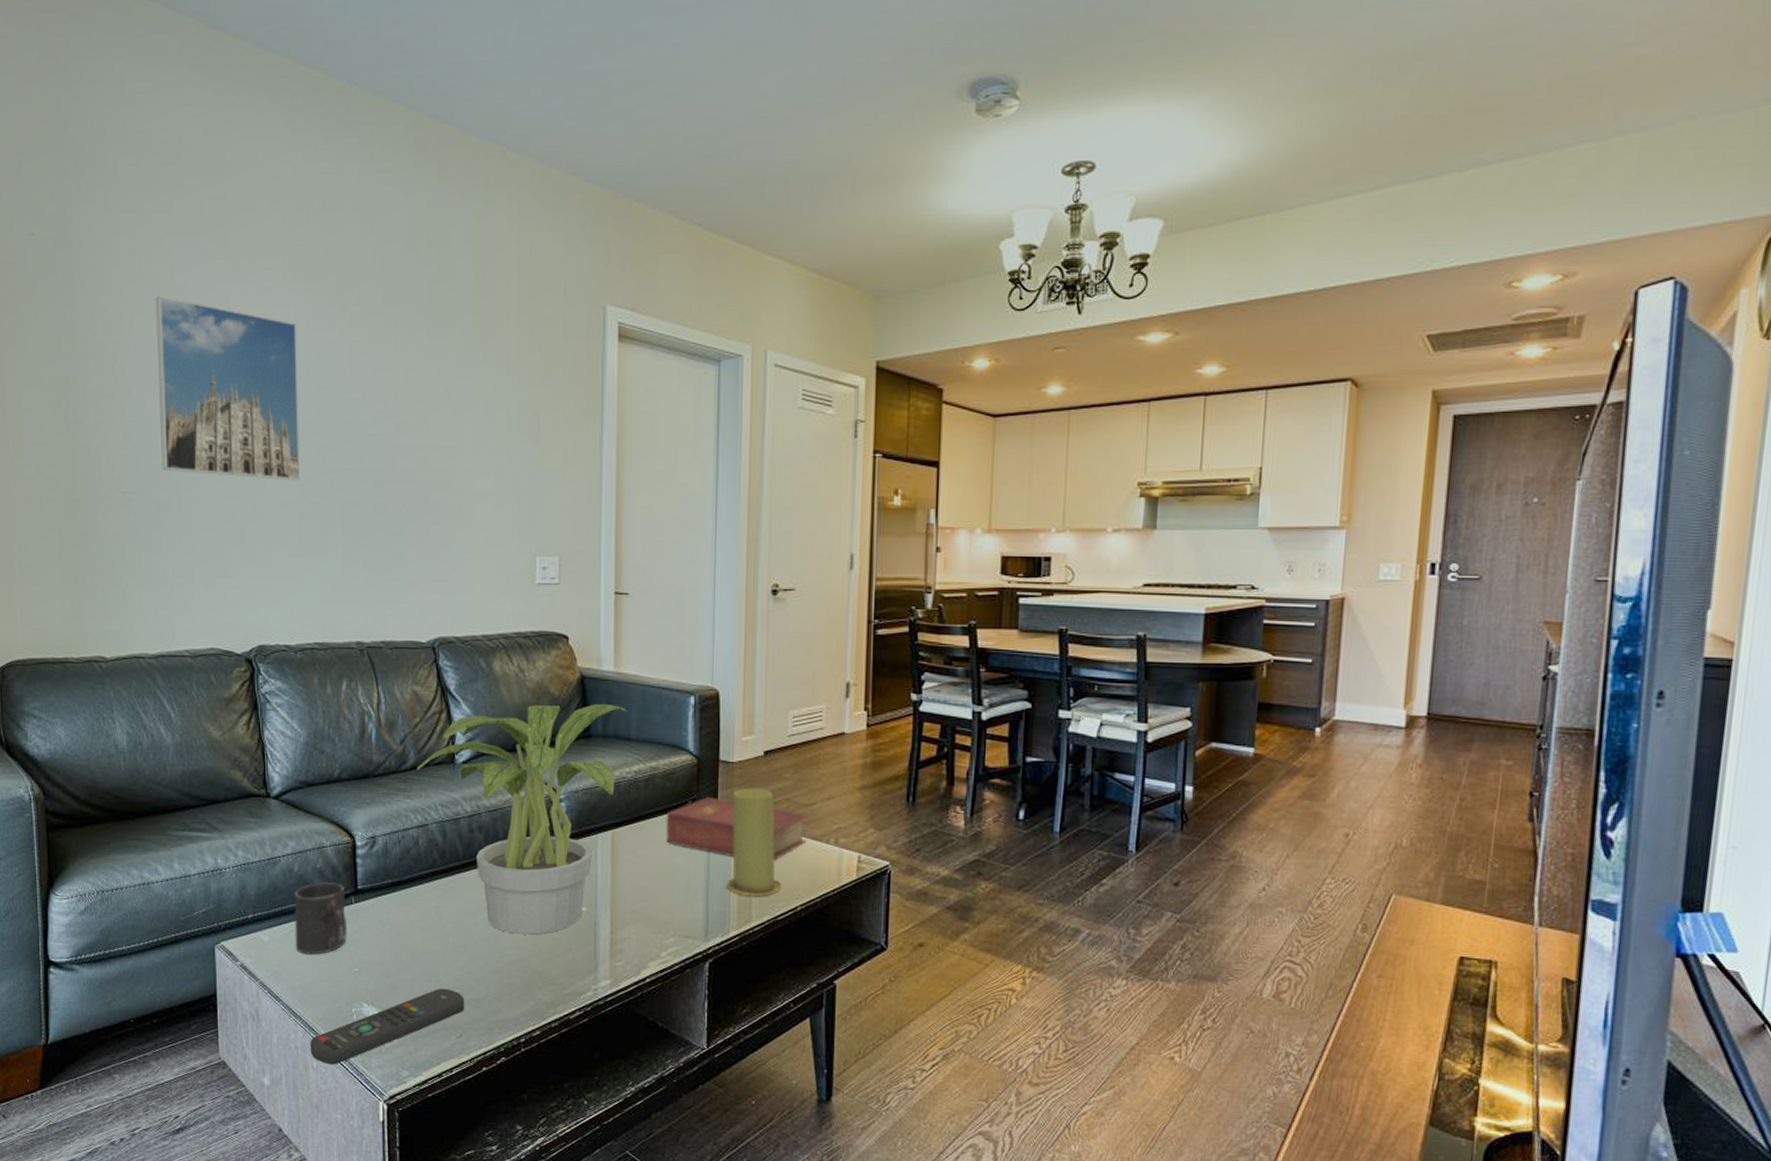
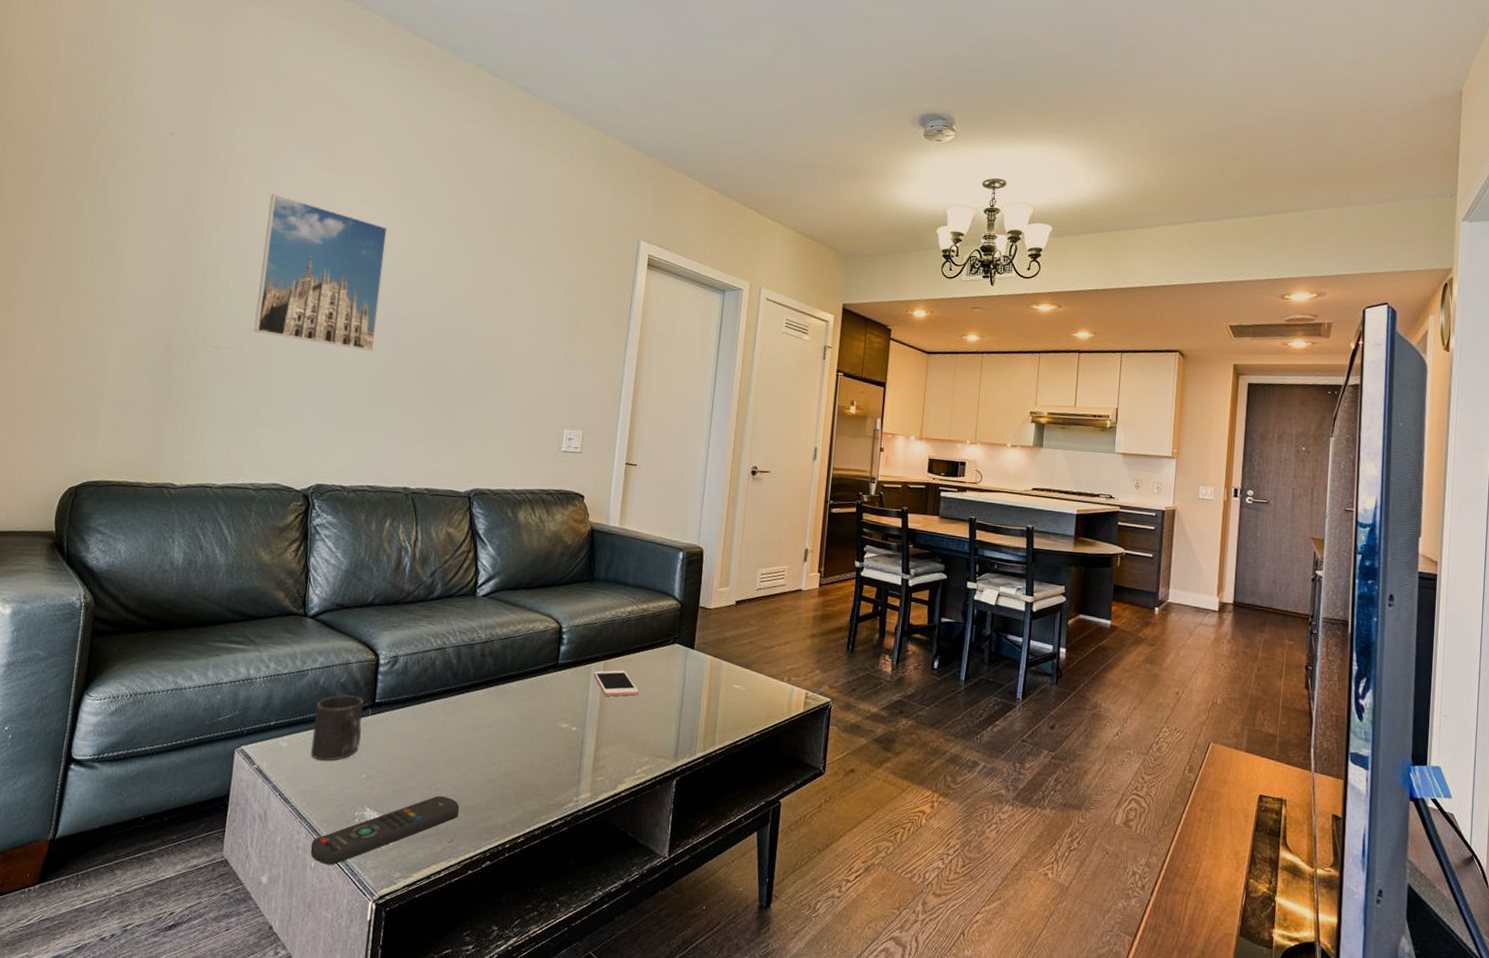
potted plant: present [417,704,628,935] -> none [442,551,628,750]
cell phone: none [600,840,655,871] -> present [593,670,639,697]
book: present [665,797,808,861] -> none [649,637,767,694]
candle: present [726,788,783,896] -> none [696,630,743,724]

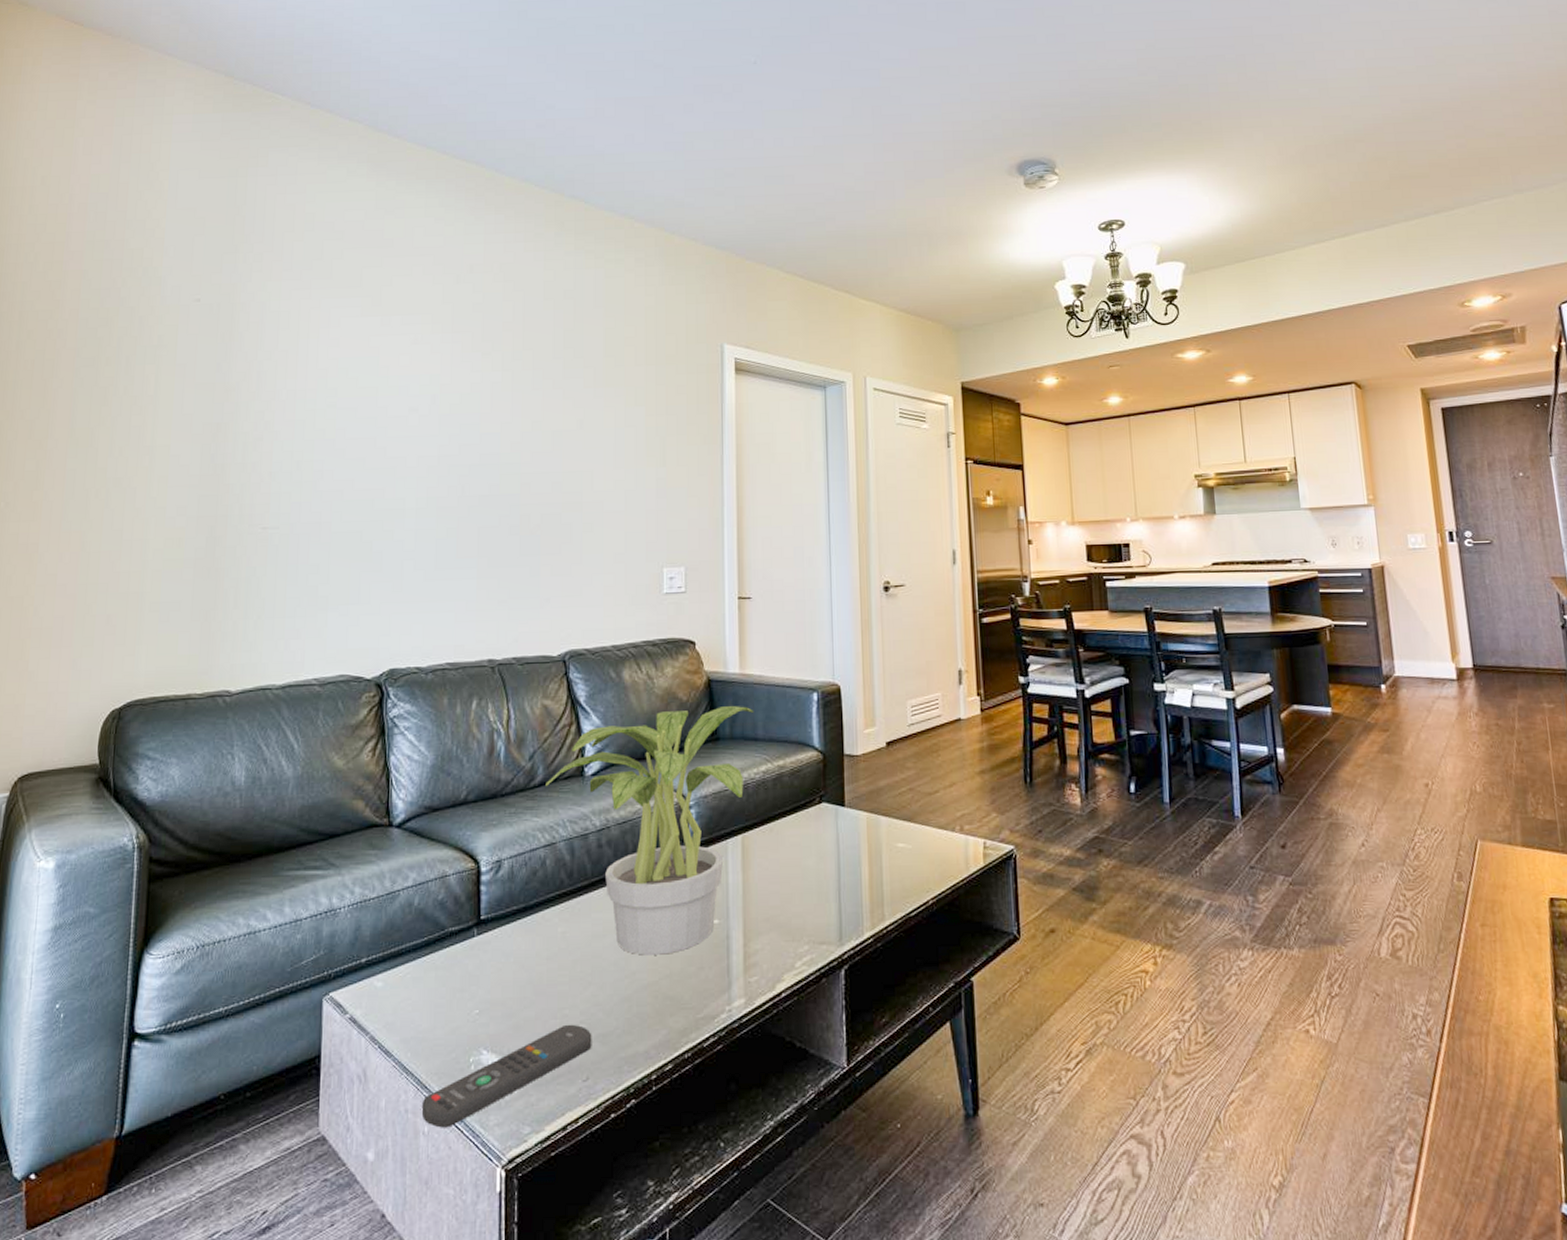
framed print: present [253,193,388,352] -> none [304,349,443,510]
mug: present [311,694,364,761] -> none [411,914,469,999]
potted plant: none [442,551,628,750] -> present [546,706,754,955]
cell phone: present [593,670,639,697] -> none [731,843,786,877]

